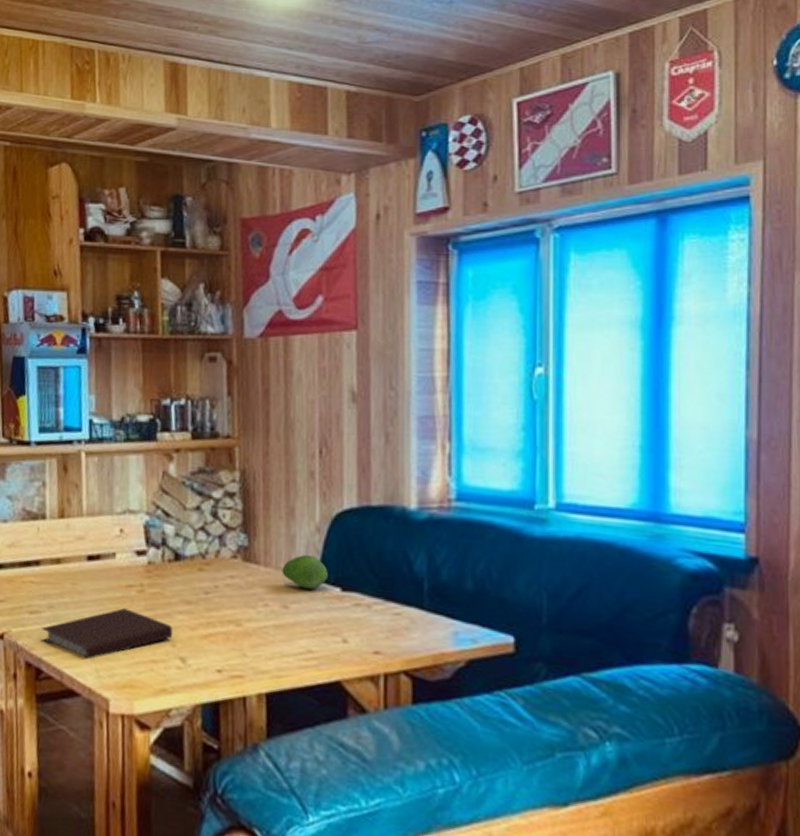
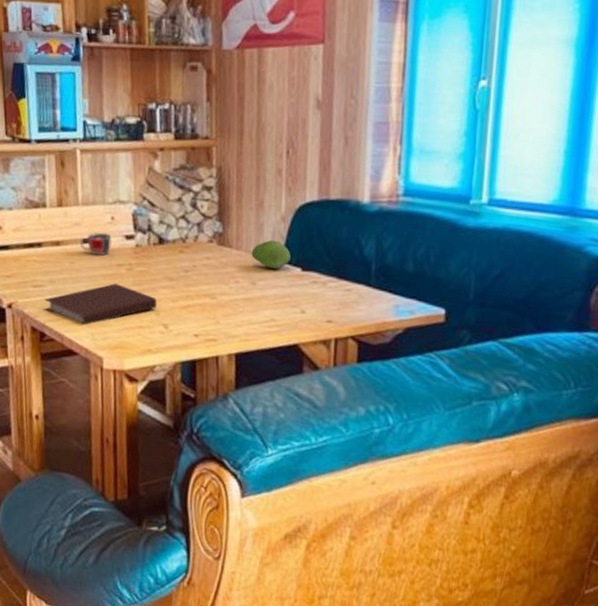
mug: none [83,547,120,576] -> present [80,232,112,257]

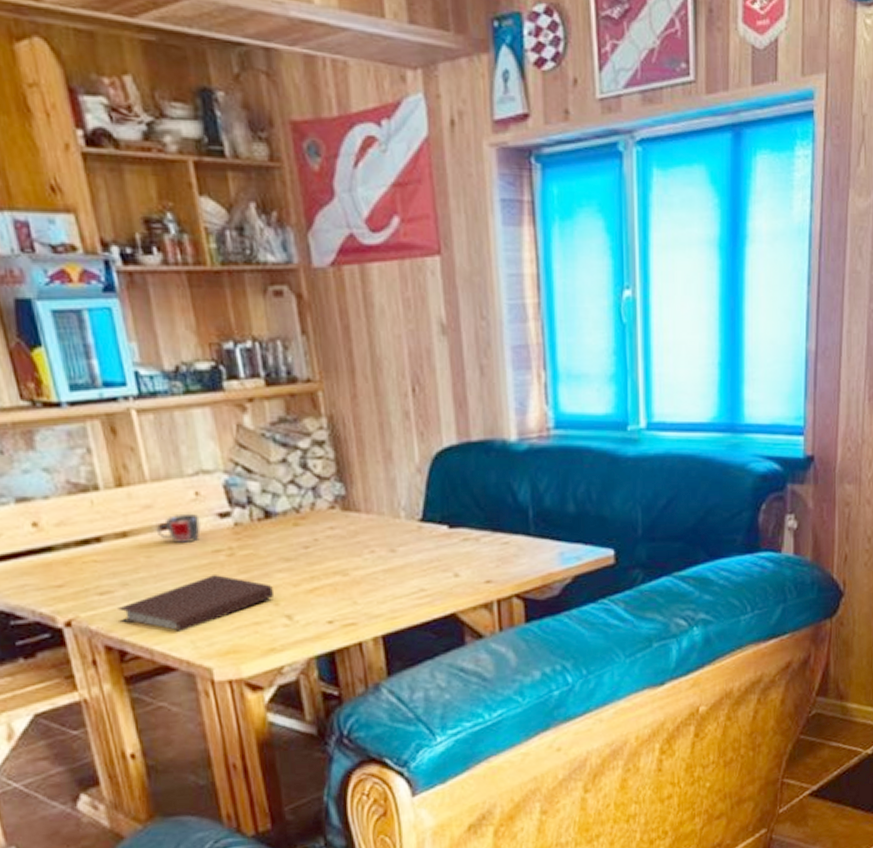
fruit: present [251,240,291,269] -> none [385,497,433,530]

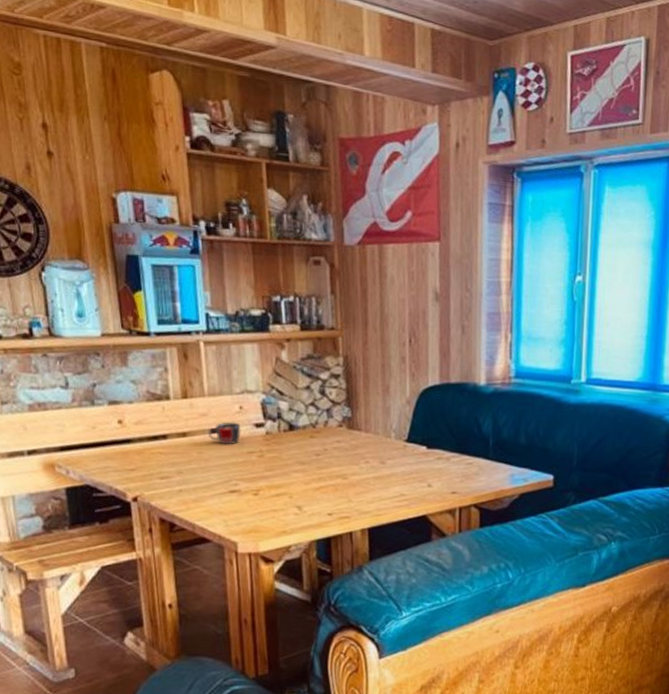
notebook: present [118,575,273,633] -> none [172,471,289,513]

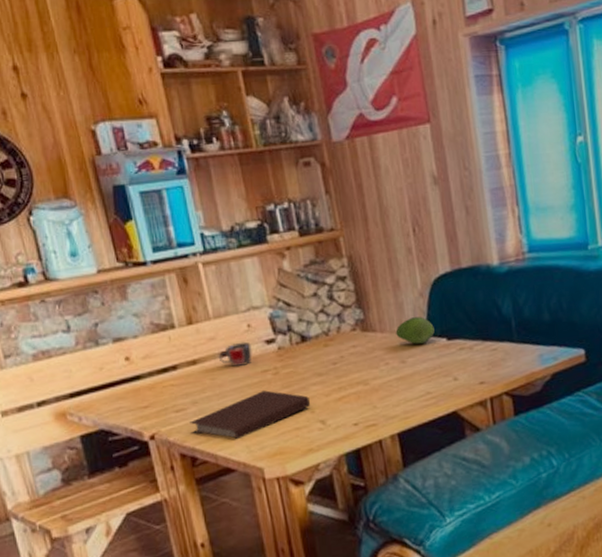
notebook: none [172,471,289,513] -> present [190,390,310,440]
fruit: none [379,422,416,448] -> present [395,317,435,344]

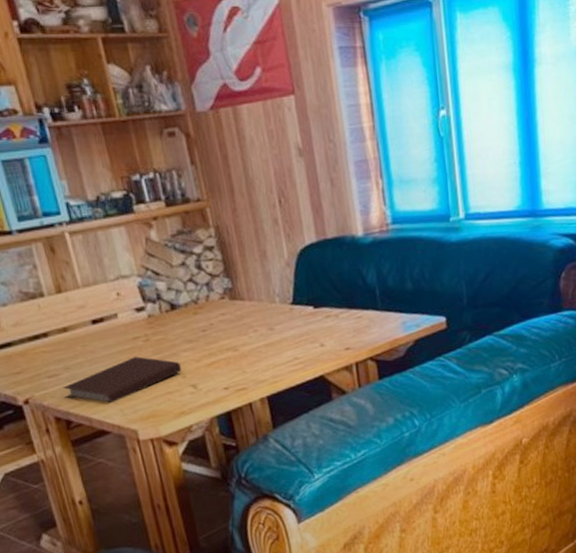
mug: present [218,341,252,367] -> none [88,309,123,334]
fruit: present [395,317,435,344] -> none [263,286,301,312]

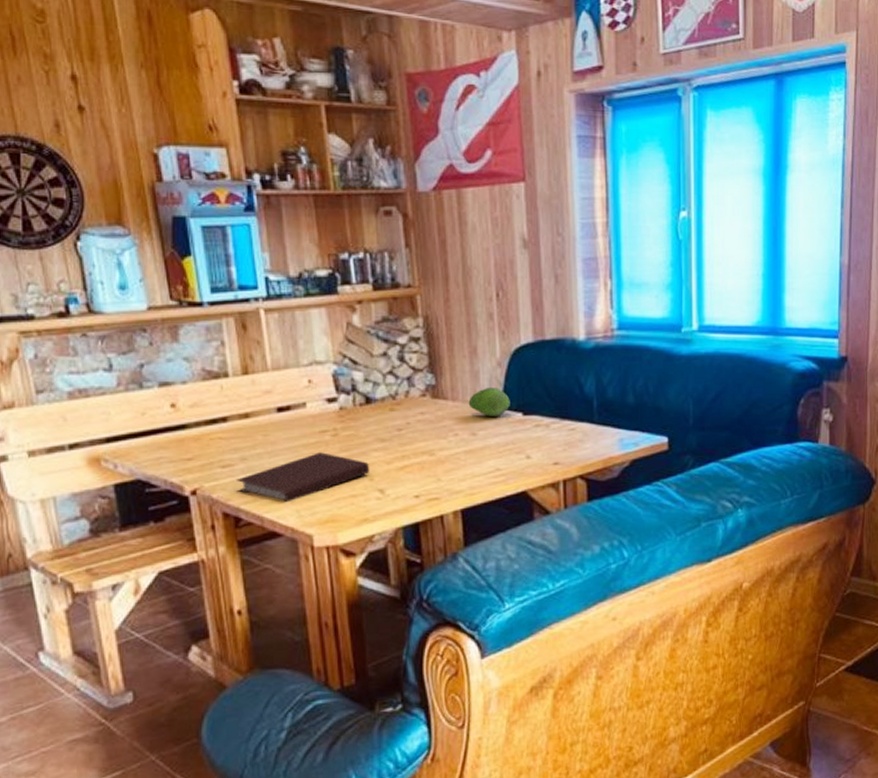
fruit: none [263,286,301,312] -> present [468,388,510,416]

